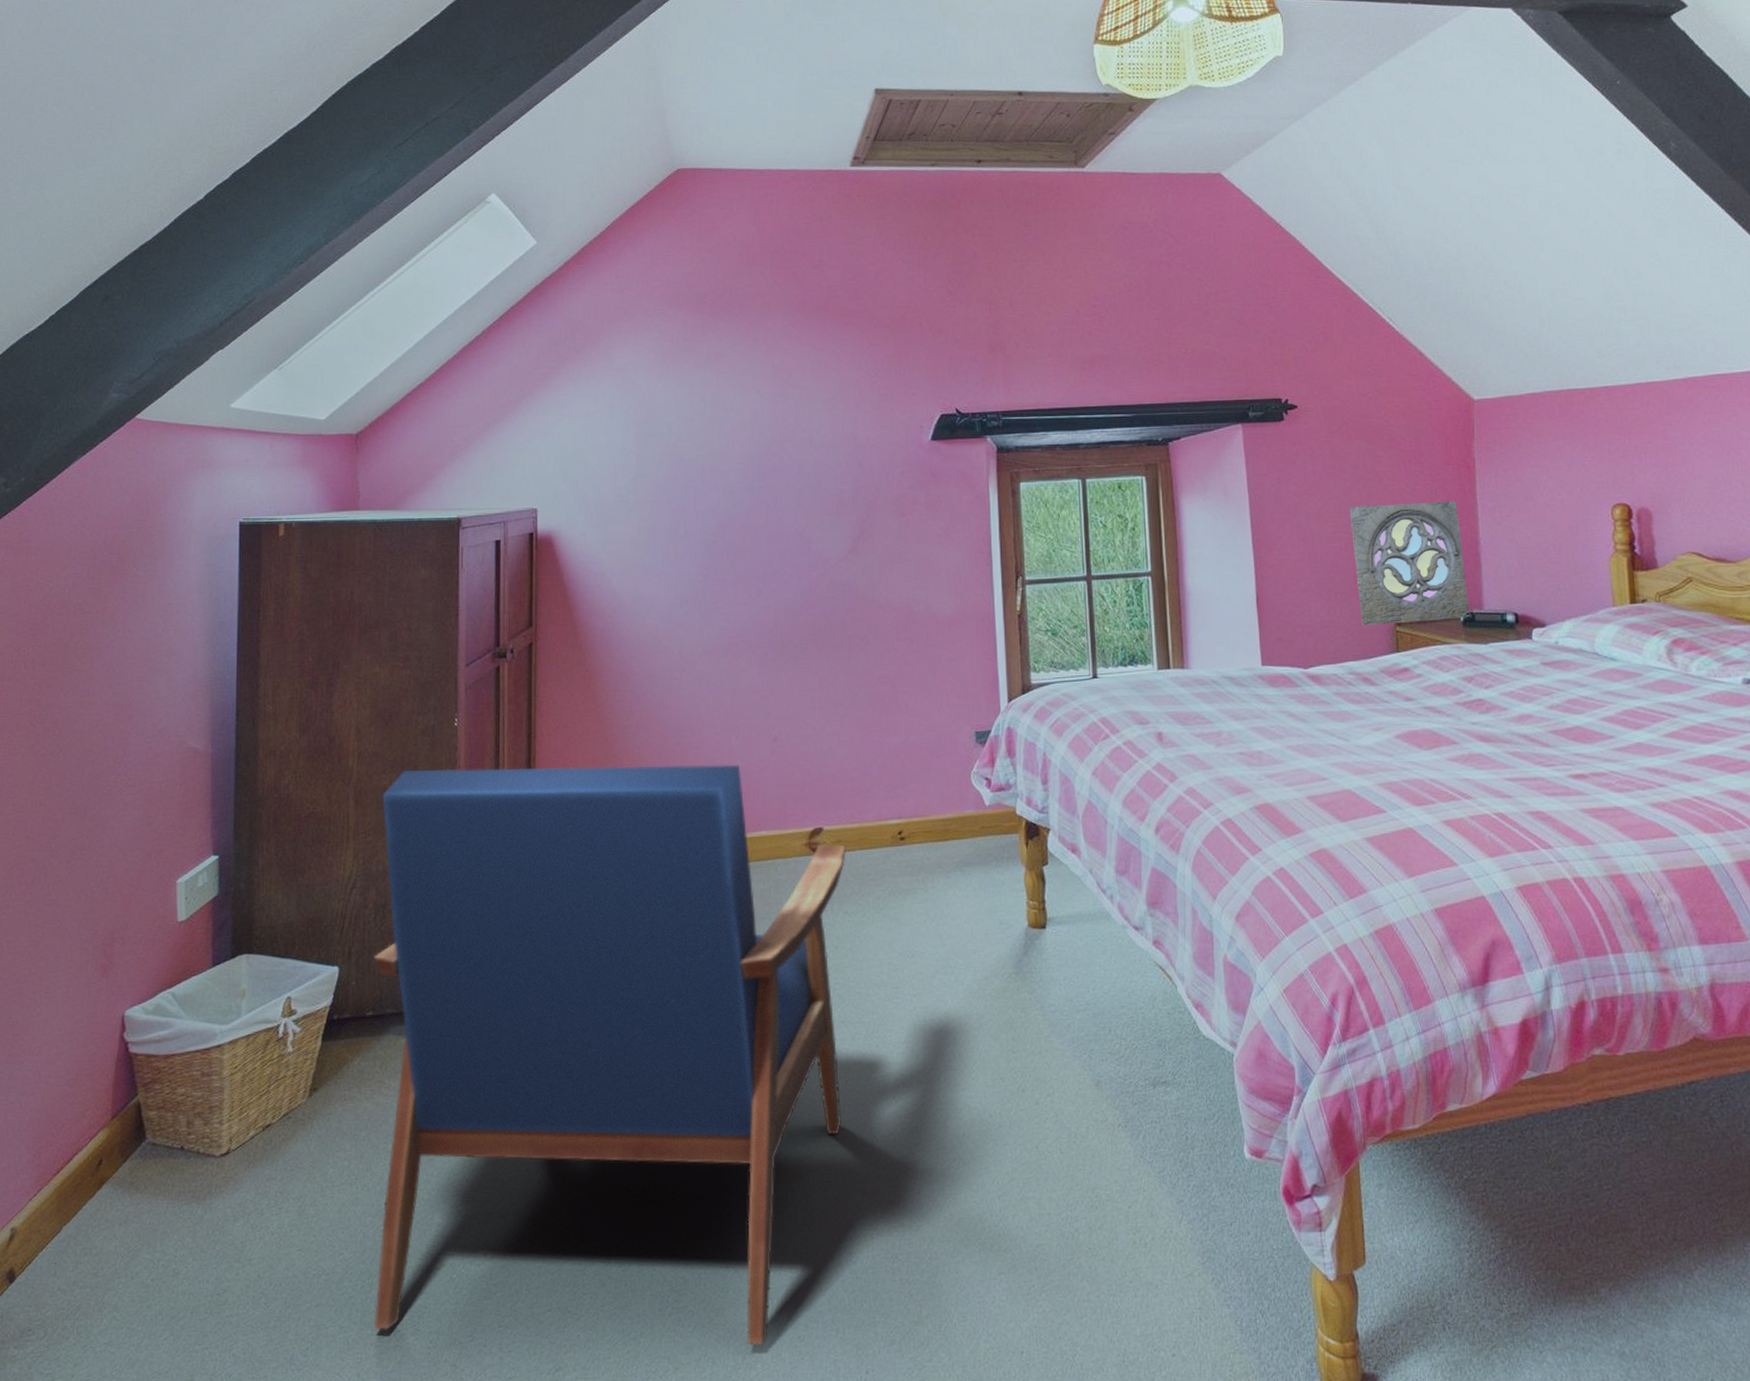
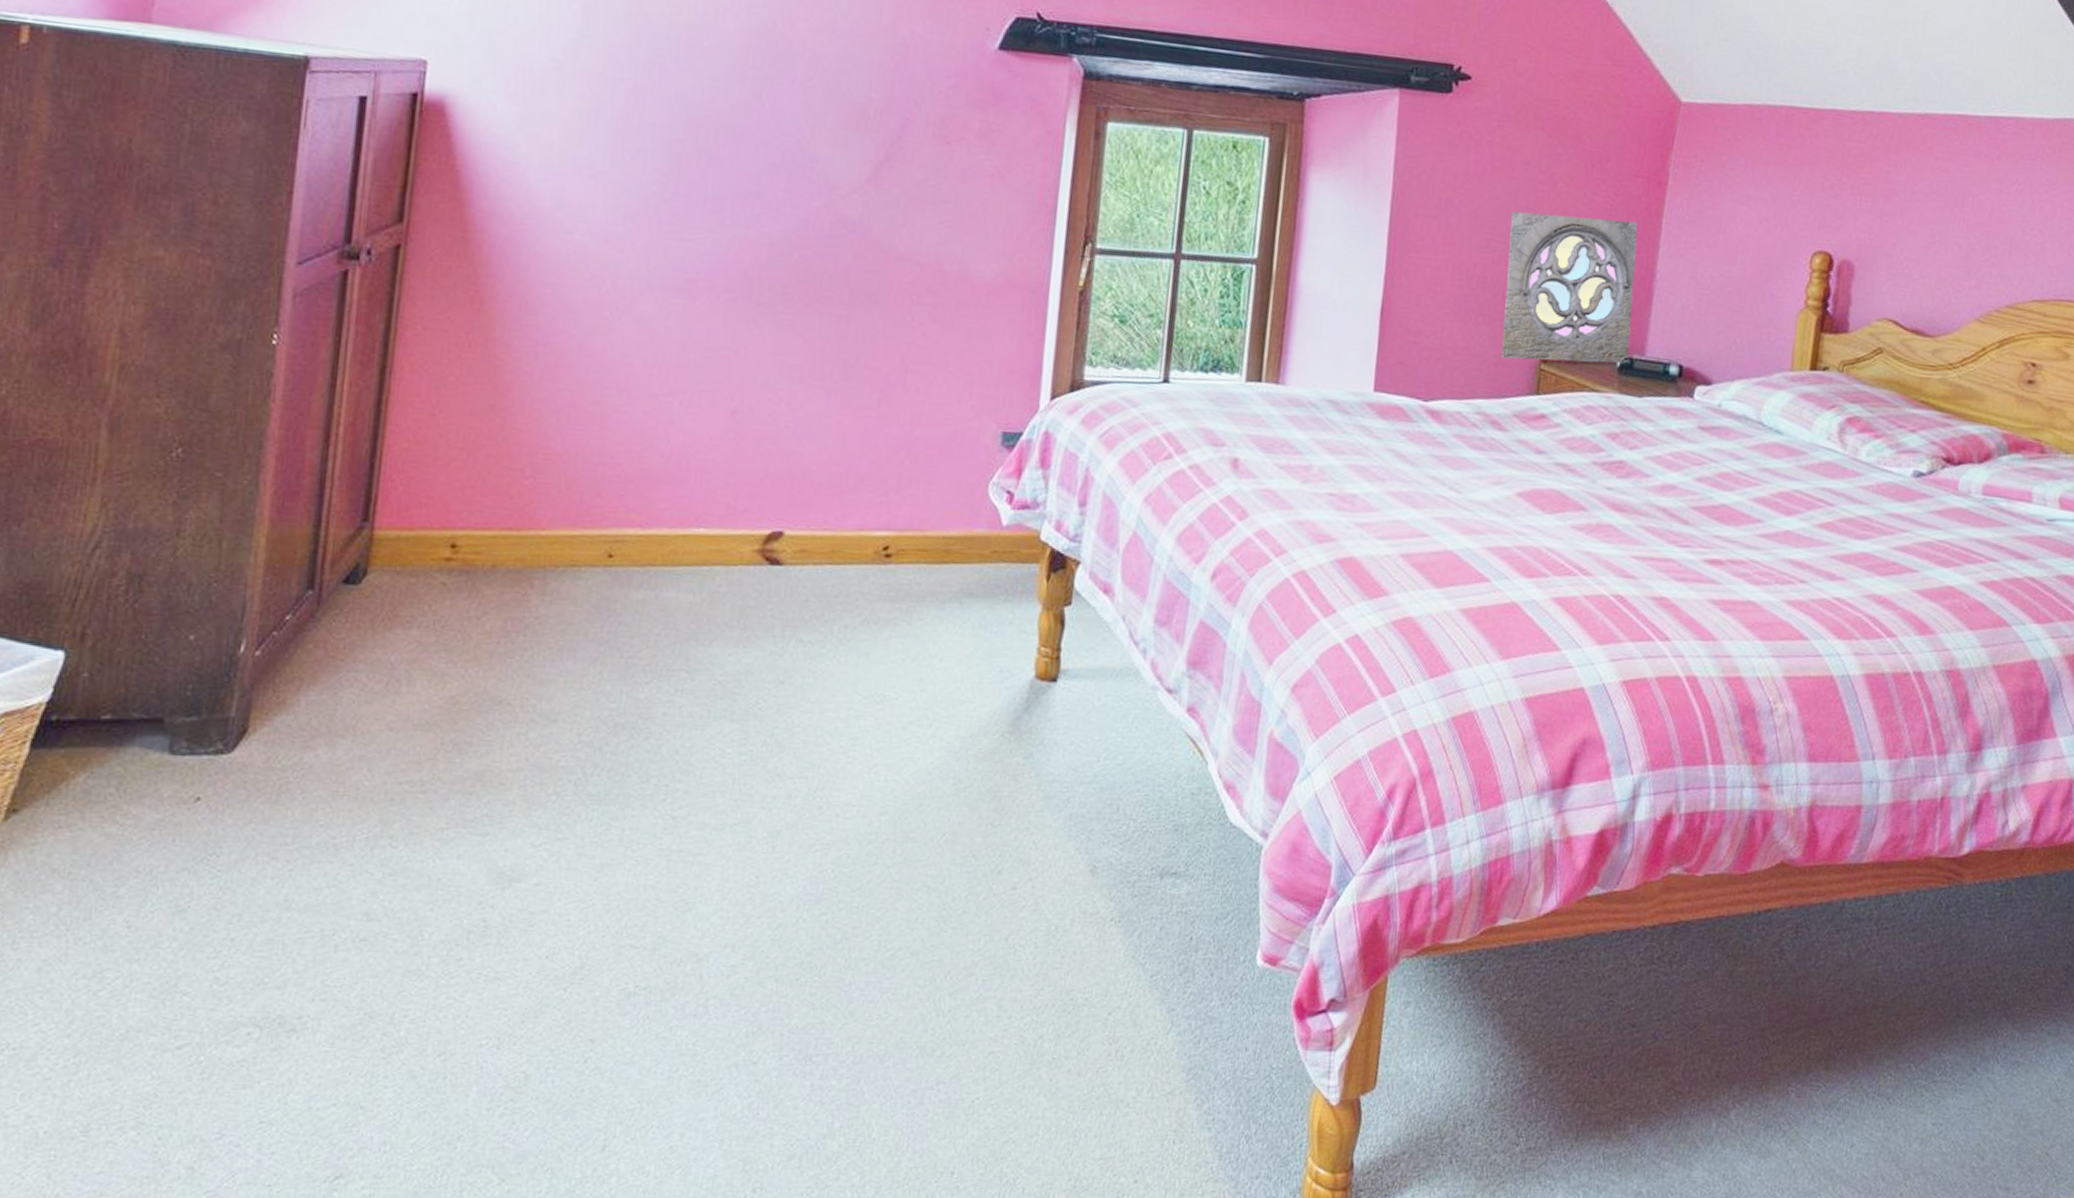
armchair: present [374,764,846,1345] -> none [78,397,812,1155]

